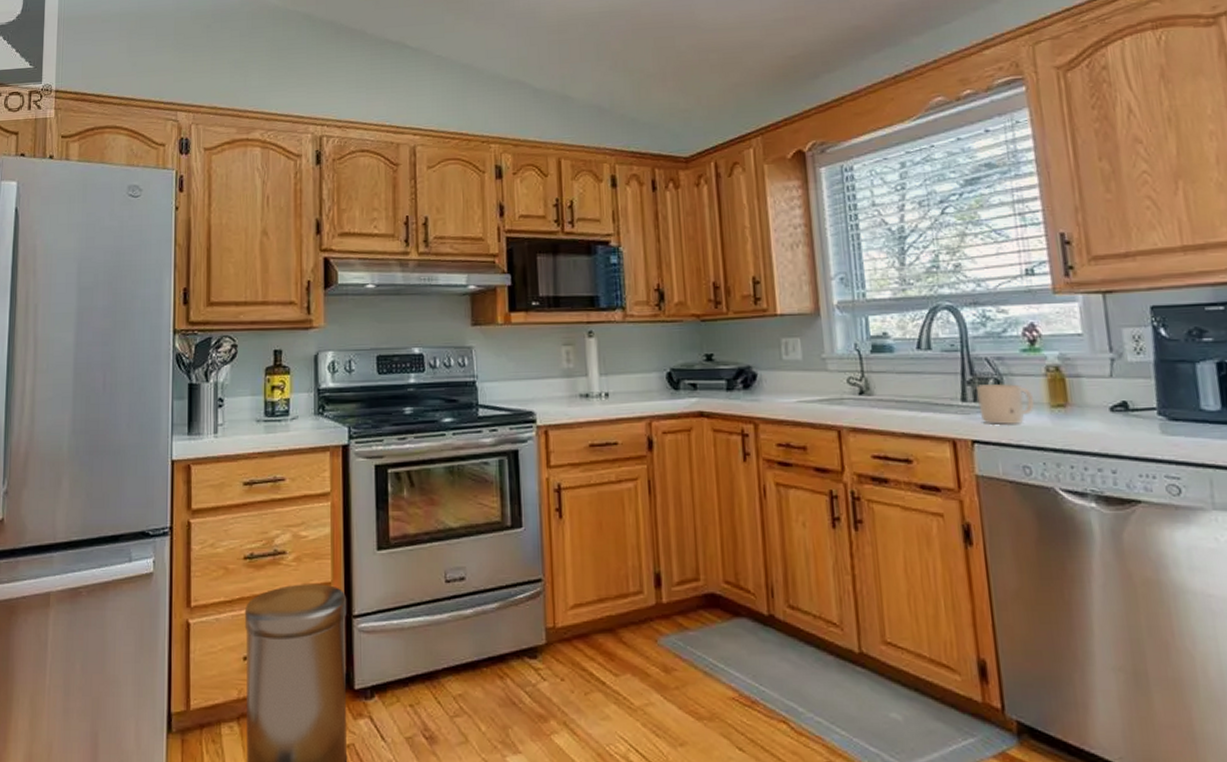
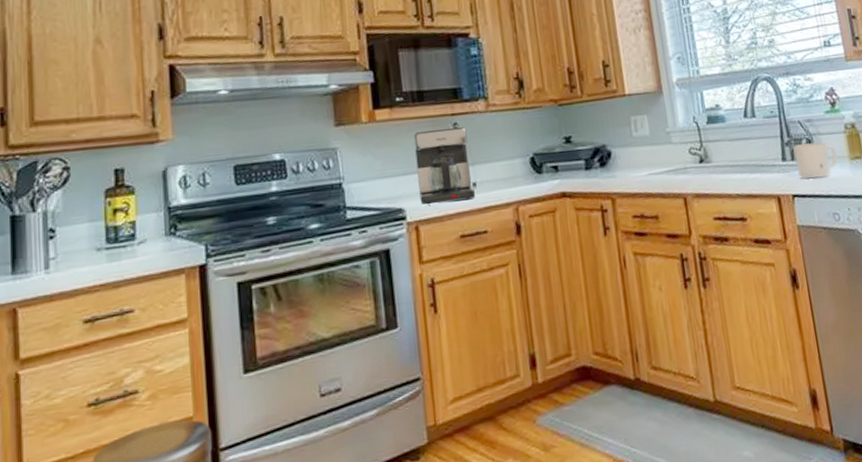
coffee maker: none [548,336,608,411] -> present [414,127,476,206]

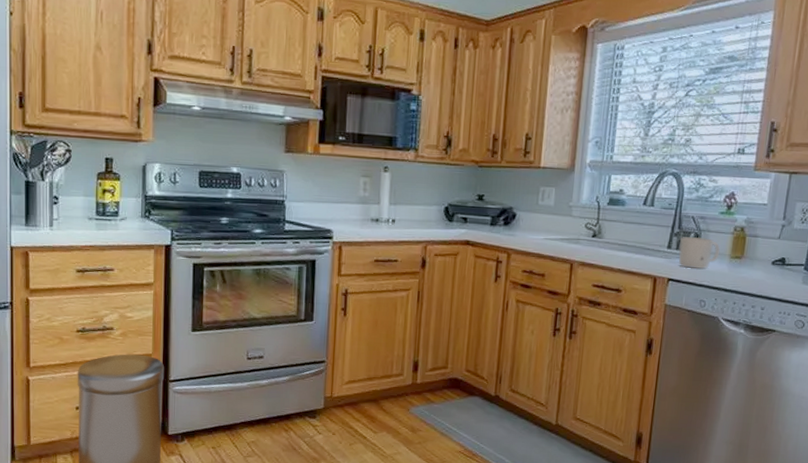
coffee maker: present [414,127,476,206] -> none [346,169,395,233]

